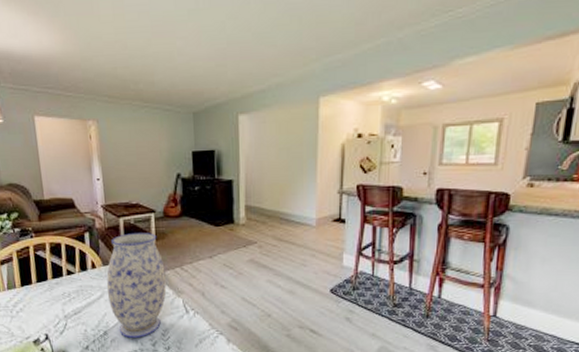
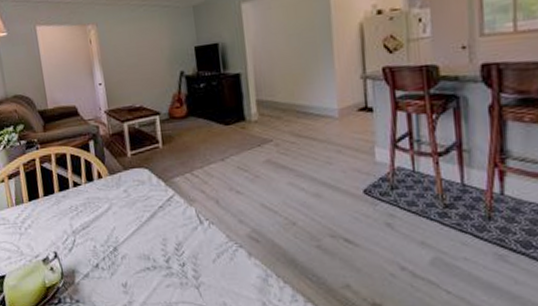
vase: present [106,233,167,339] -> none [113,137,177,255]

